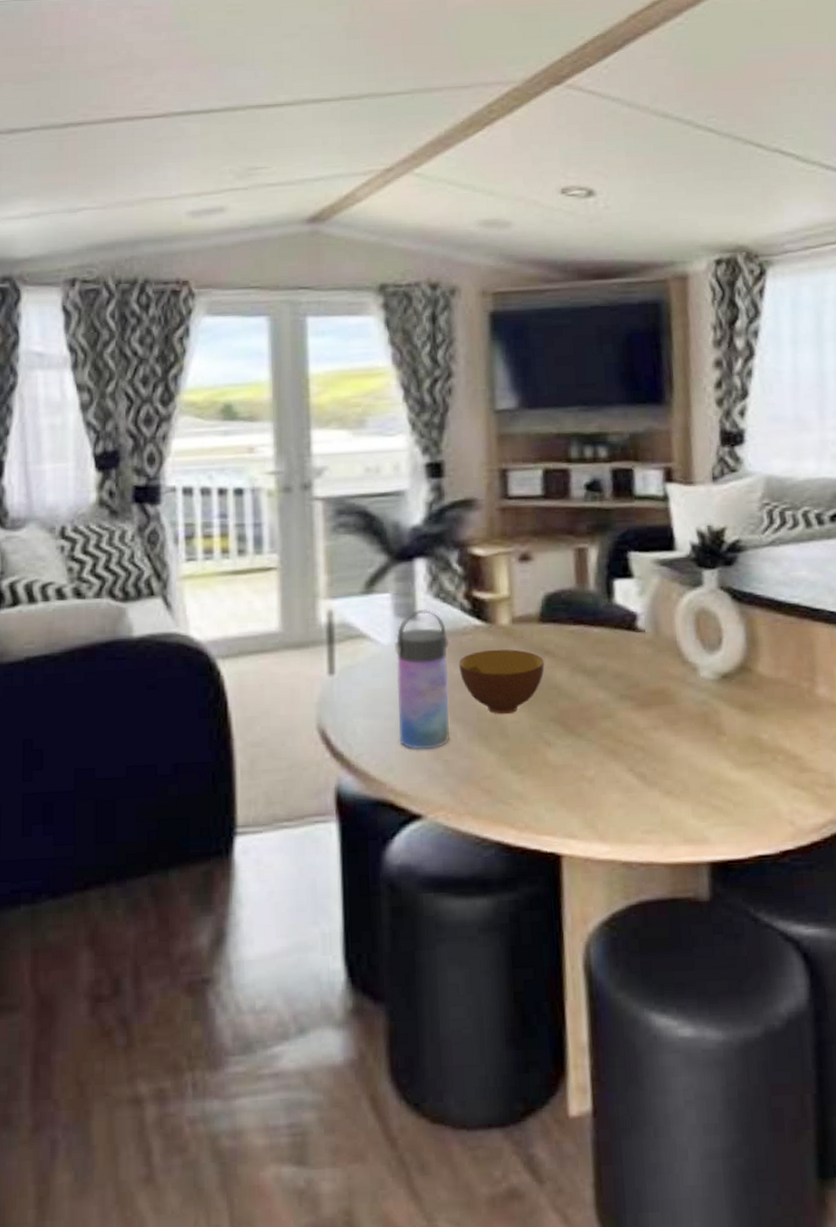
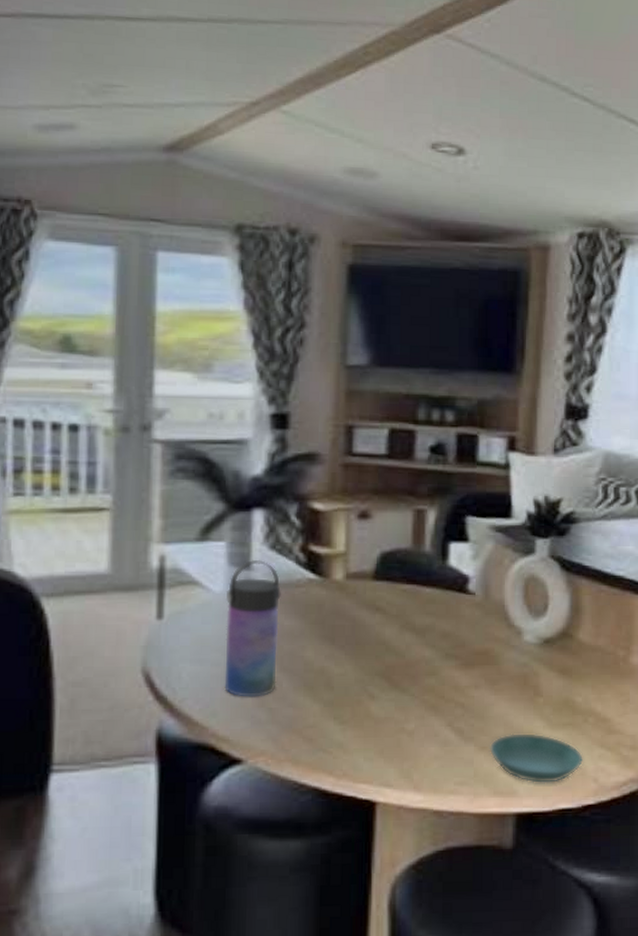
bowl: present [458,649,545,715] -> none [289,603,375,667]
saucer: none [674,774,777,830] -> present [489,732,584,784]

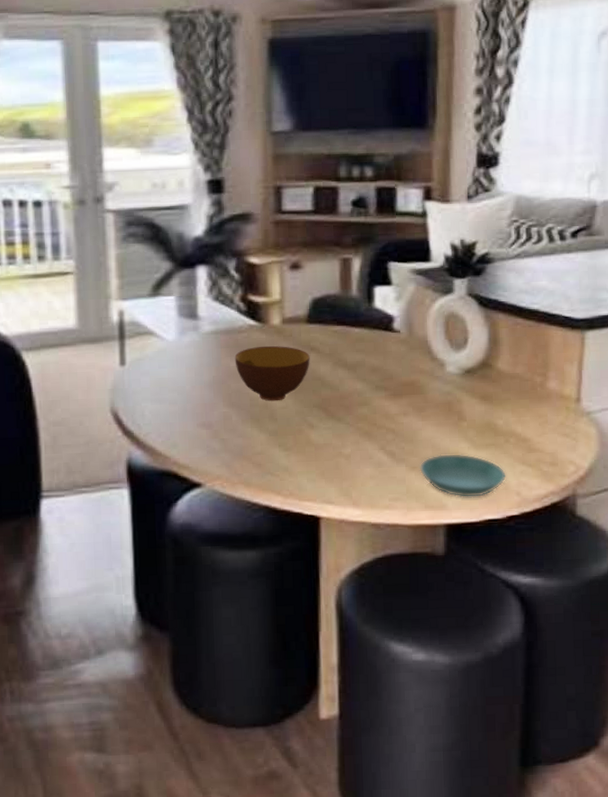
water bottle: present [224,559,281,697] -> none [178,310,227,430]
bowl: none [289,603,375,667] -> present [234,345,310,402]

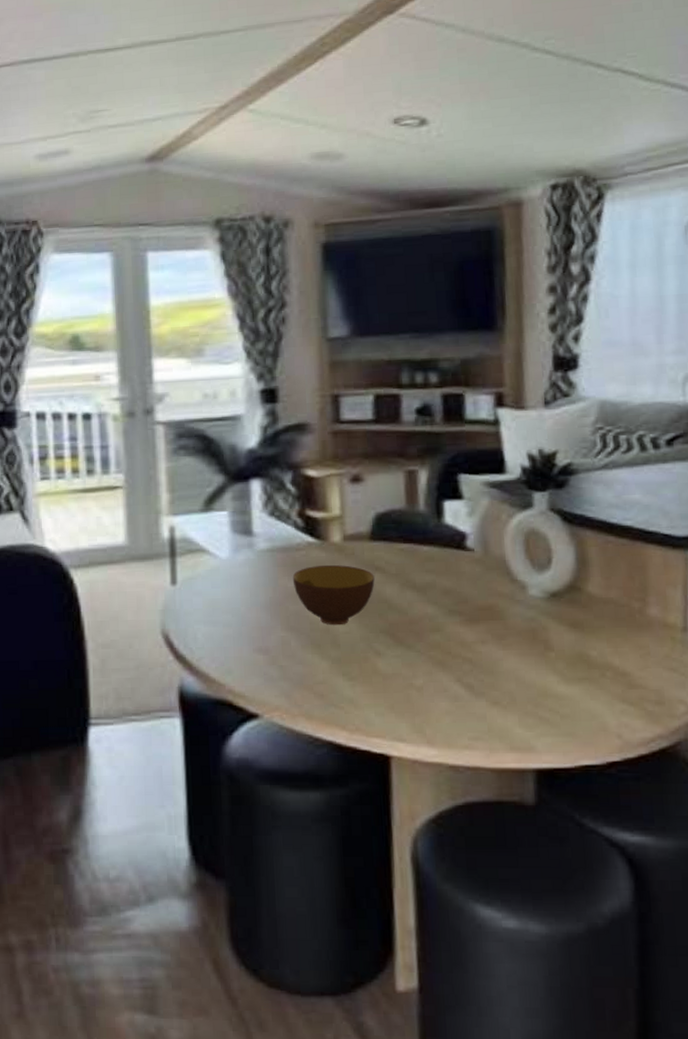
saucer: present [419,453,507,498] -> none [501,687,605,740]

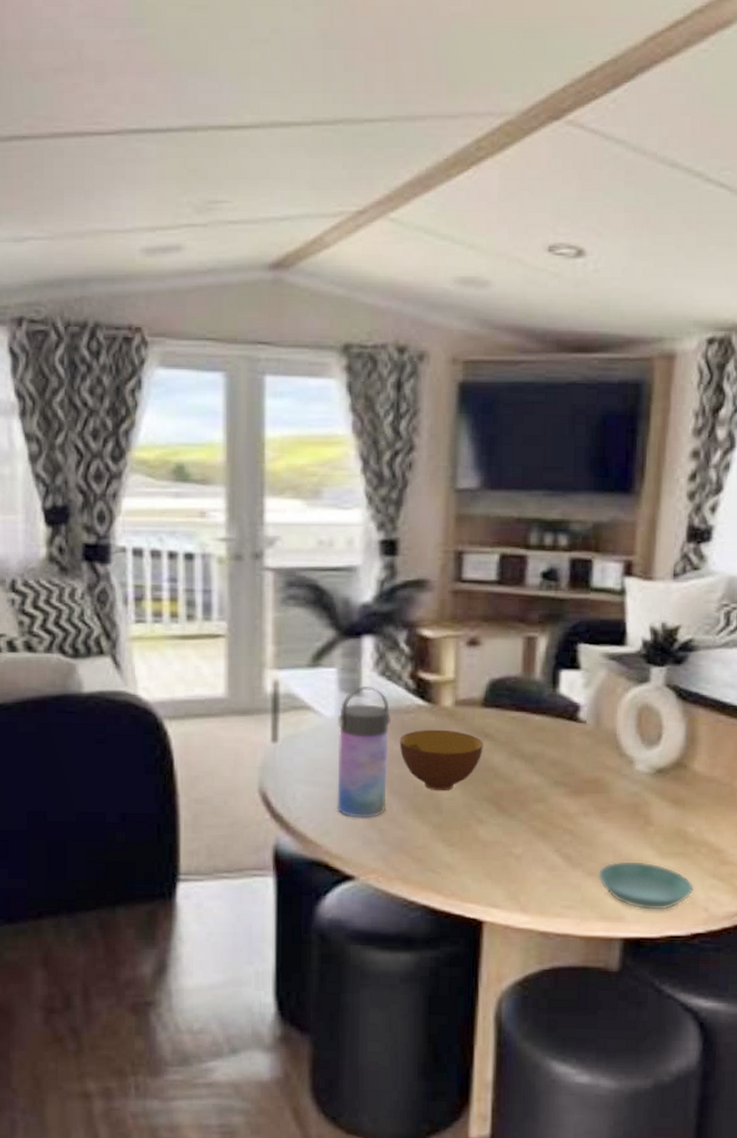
water bottle: none [231,526,285,656] -> present [337,685,391,818]
saucer: none [501,687,605,740] -> present [597,860,695,911]

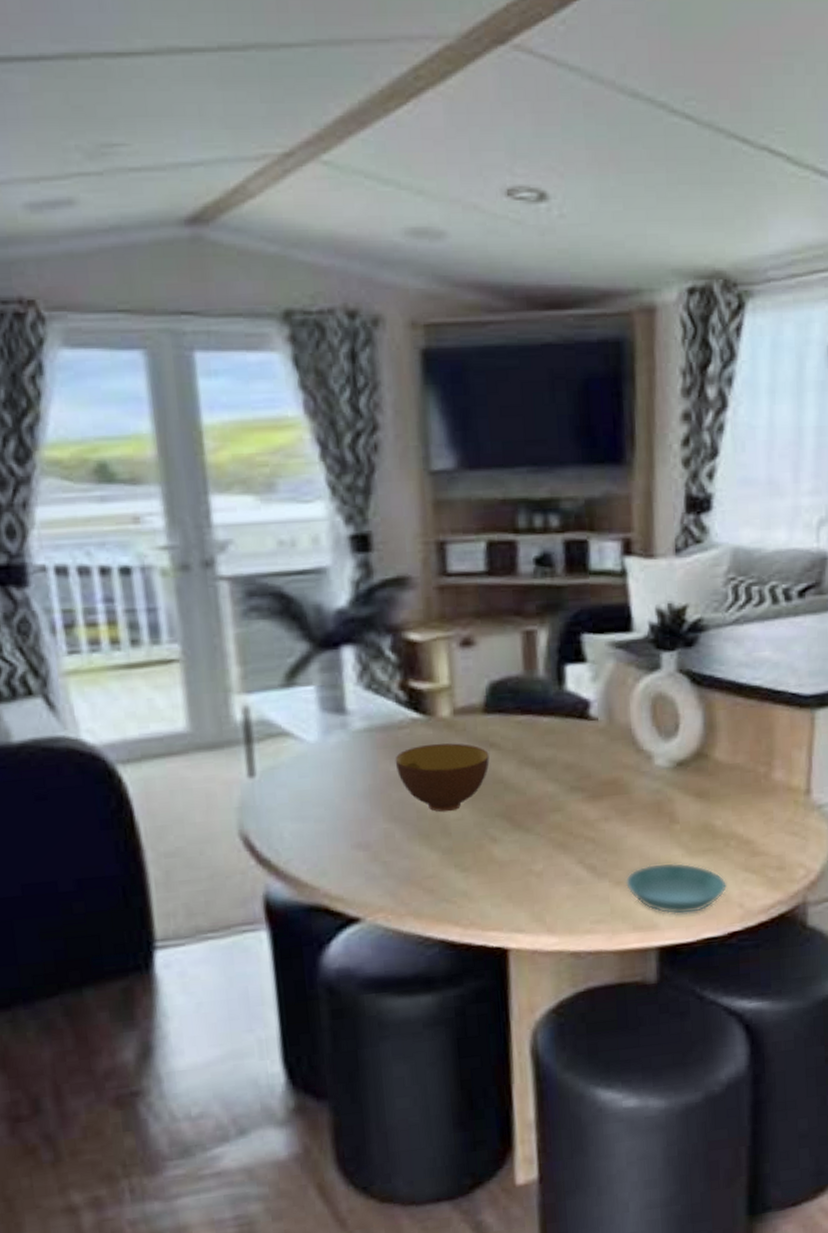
water bottle: present [337,685,391,818] -> none [322,702,388,852]

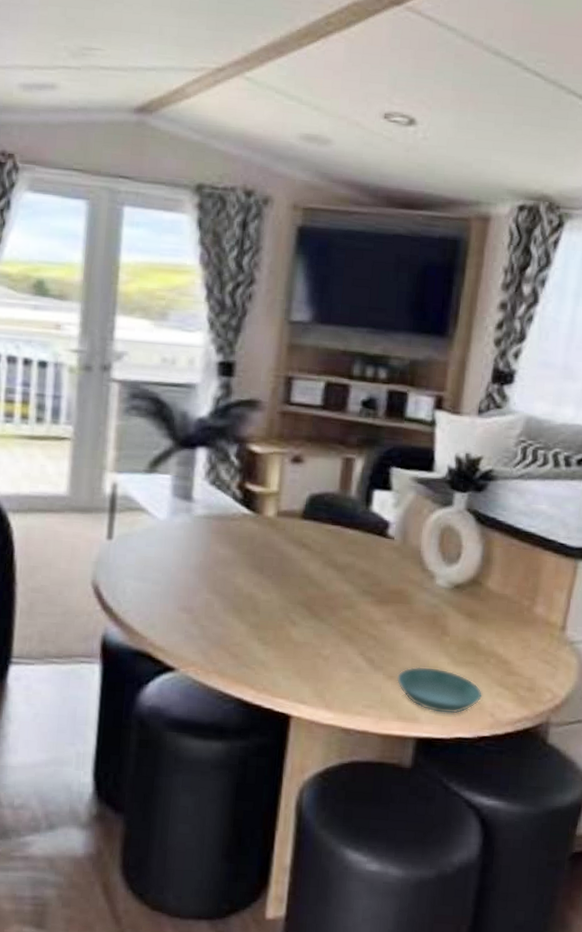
bowl: present [395,743,490,813] -> none [224,536,301,594]

